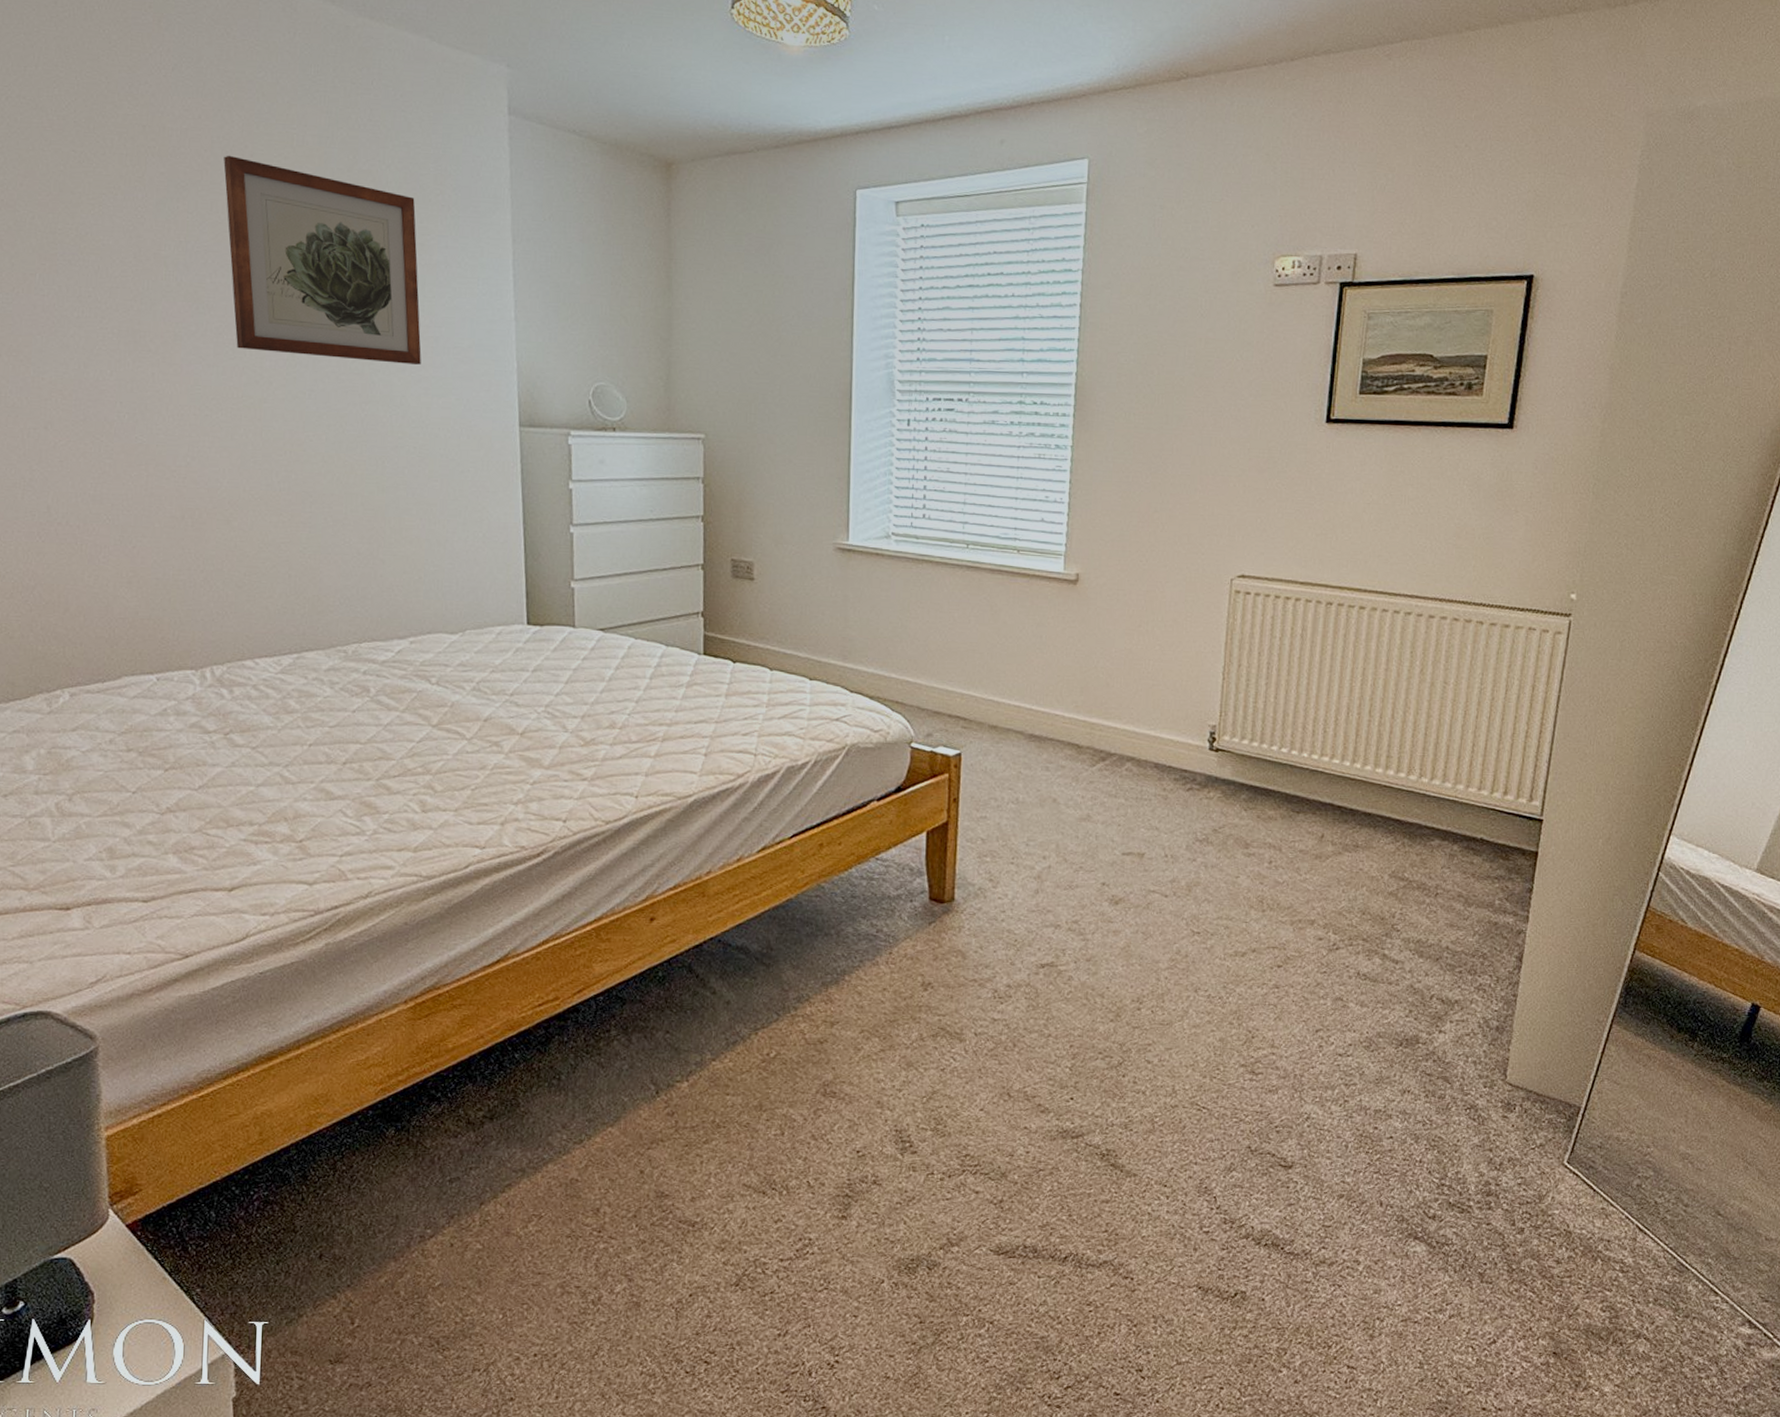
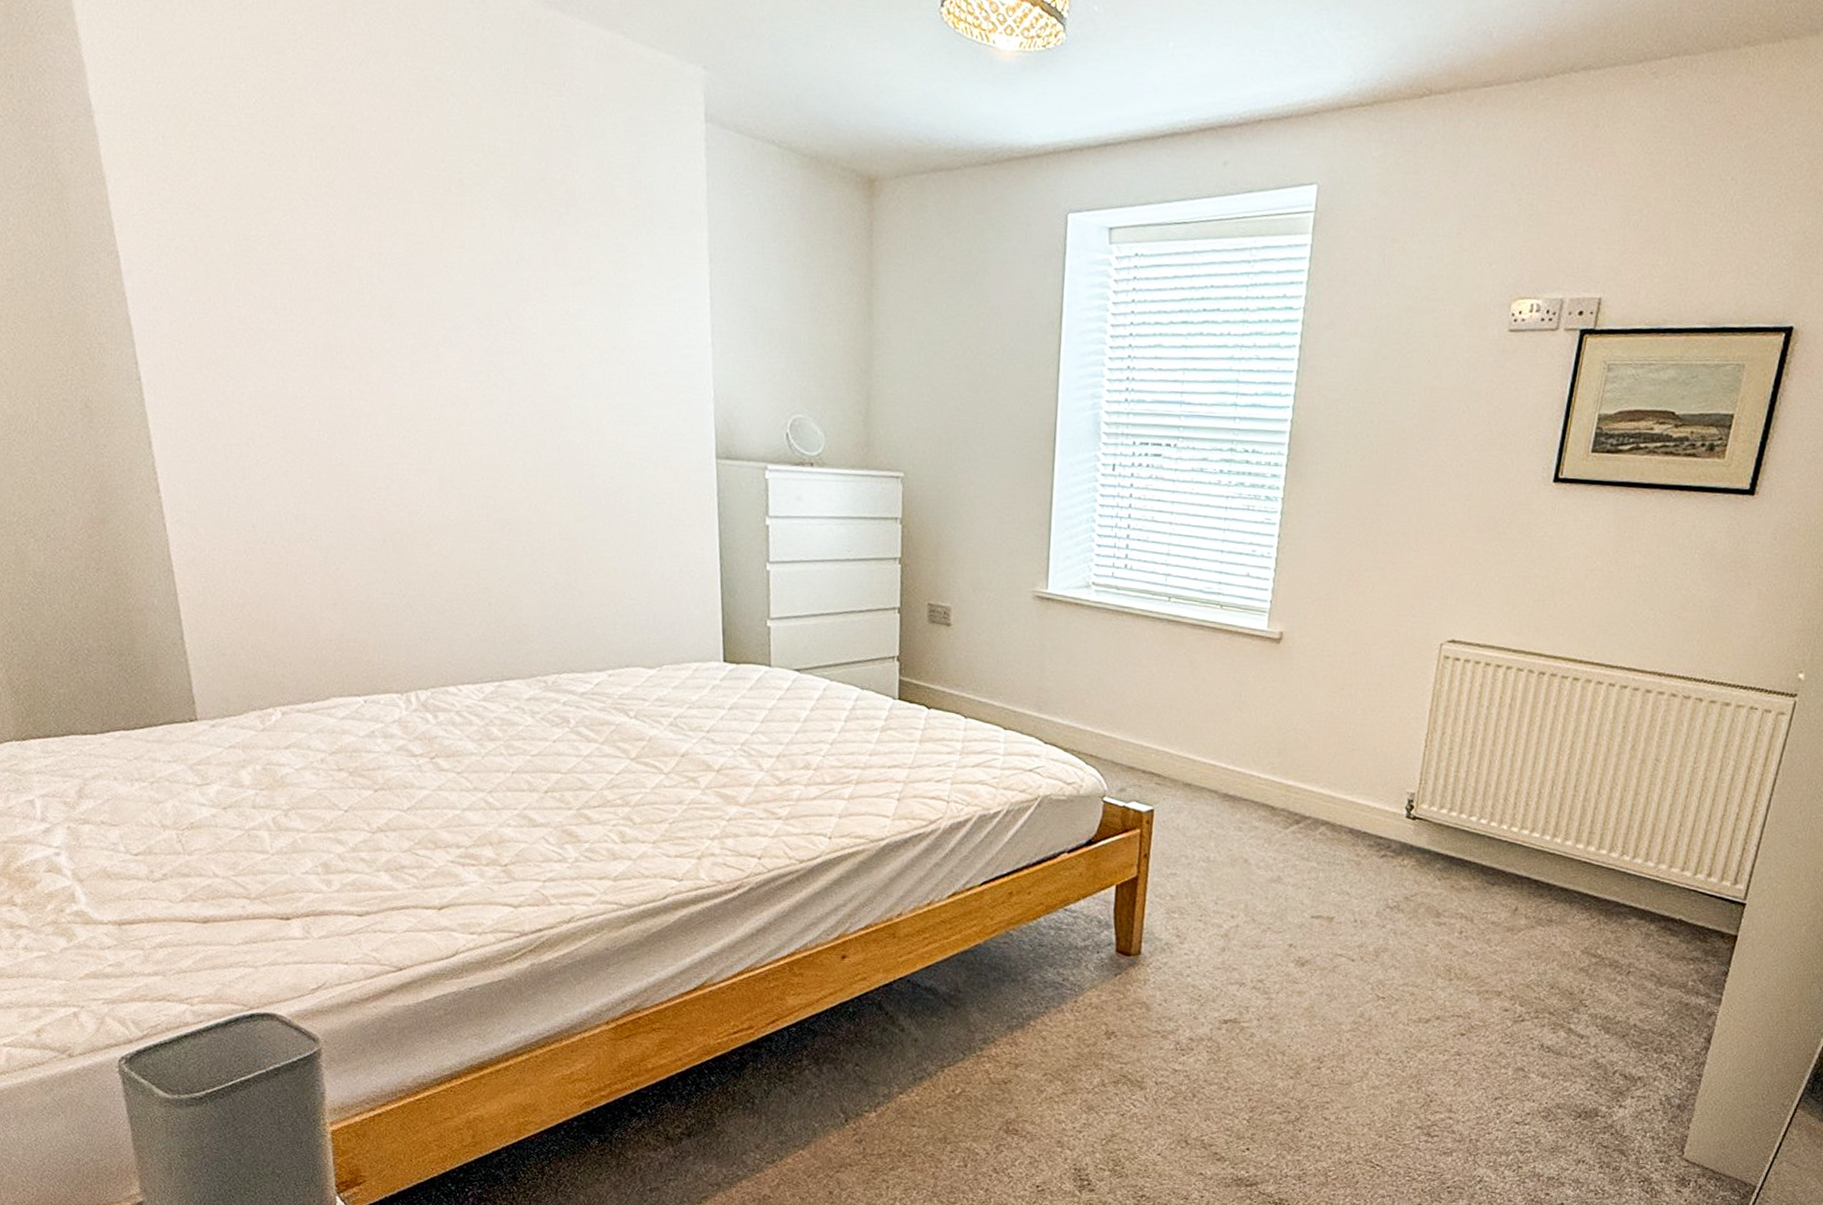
wall art: present [223,155,422,365] -> none [414,160,617,390]

